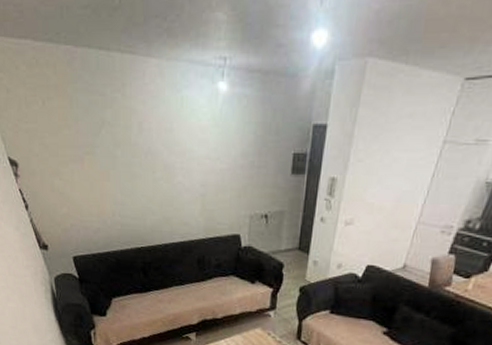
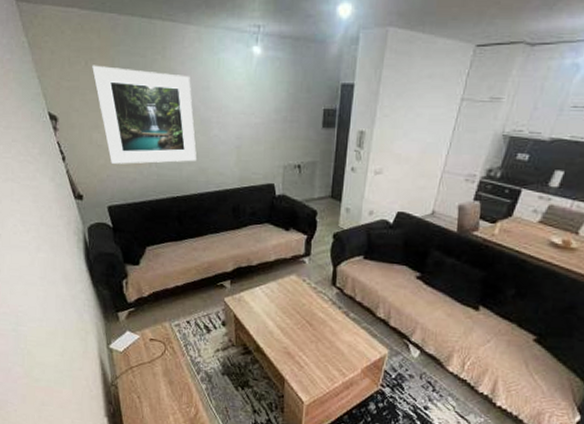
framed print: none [50,105,160,213] -> present [92,65,197,164]

